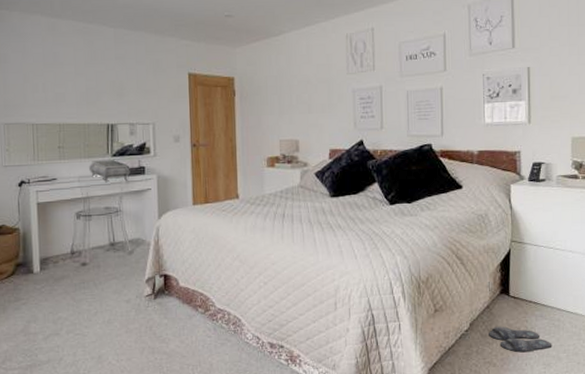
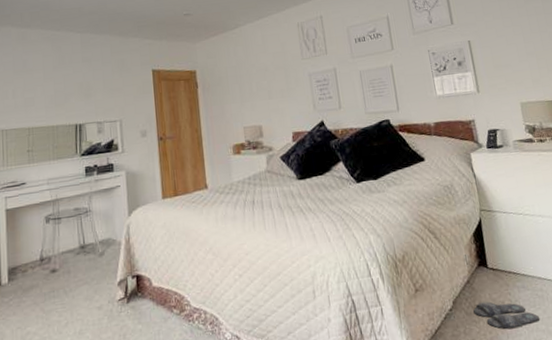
jewelry box: present [89,160,130,183] -> none [58,159,99,183]

